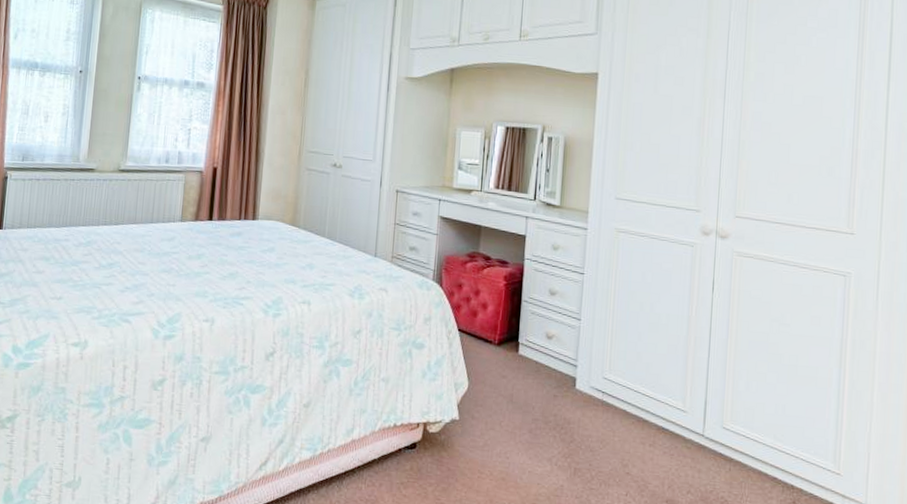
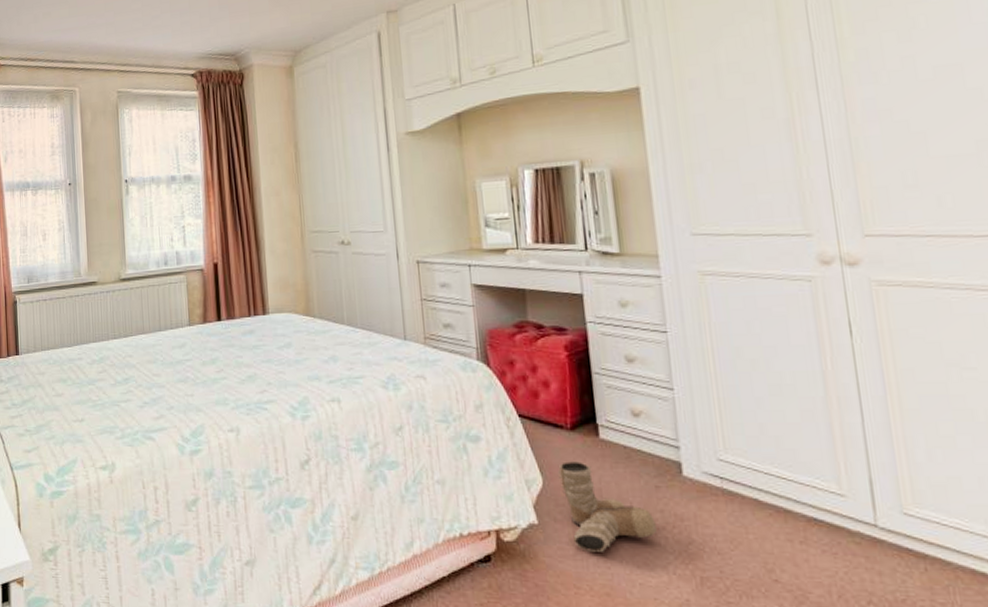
boots: none [482,370,549,445] -> present [558,461,657,552]

